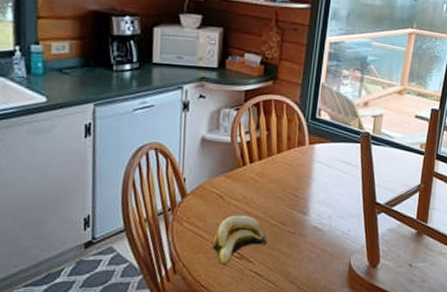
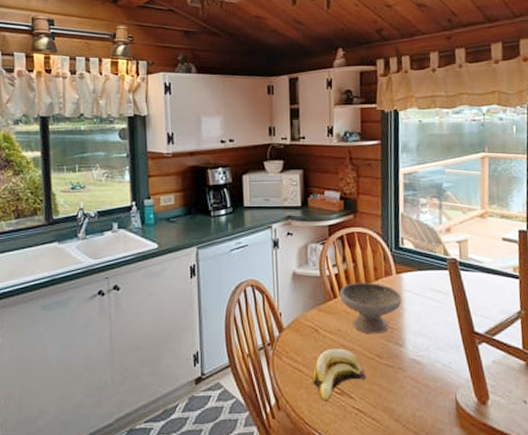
bowl: none [249,151,312,202] -> present [340,283,402,334]

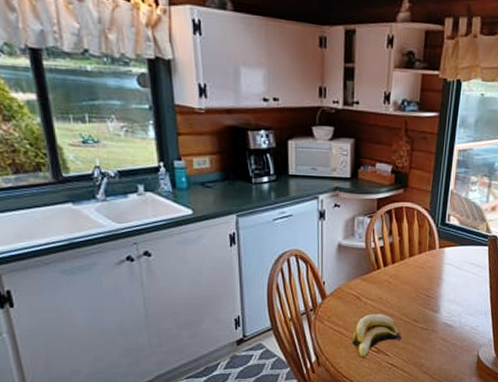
bowl: present [340,283,402,334] -> none [383,255,442,302]

